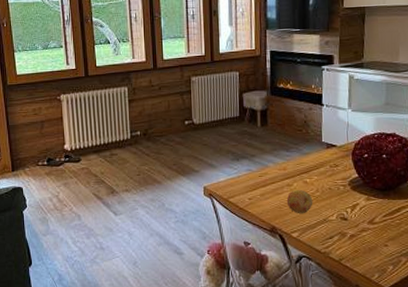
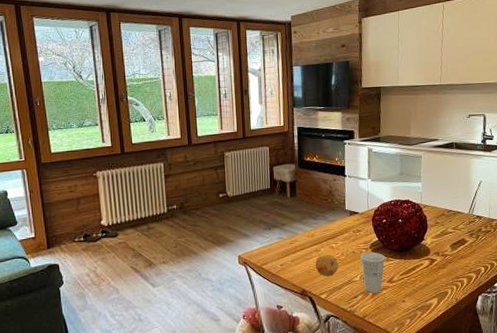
cup: none [337,189,367,235] -> present [360,252,387,294]

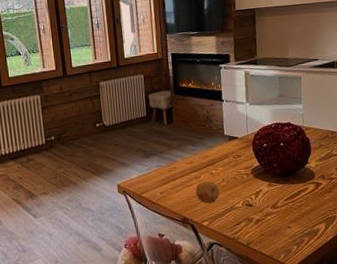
cup: present [360,252,387,294] -> none [242,177,269,220]

